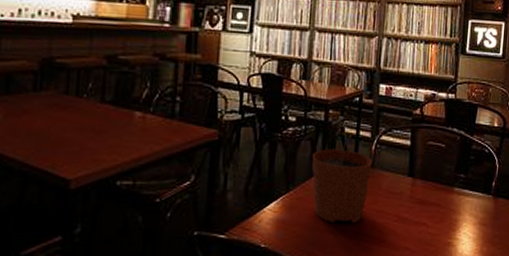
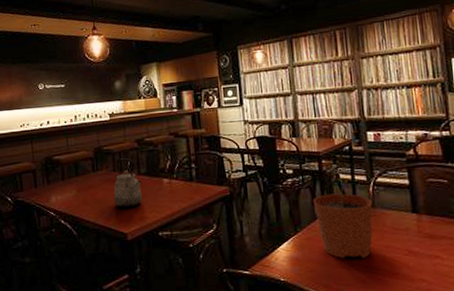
kettle: none [58,78,105,145] -> present [113,158,143,208]

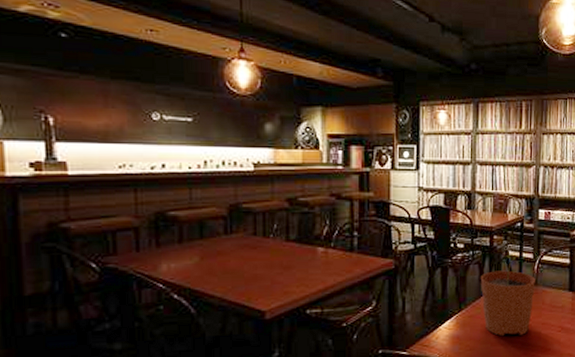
kettle: present [113,158,143,208] -> none [251,220,291,281]

